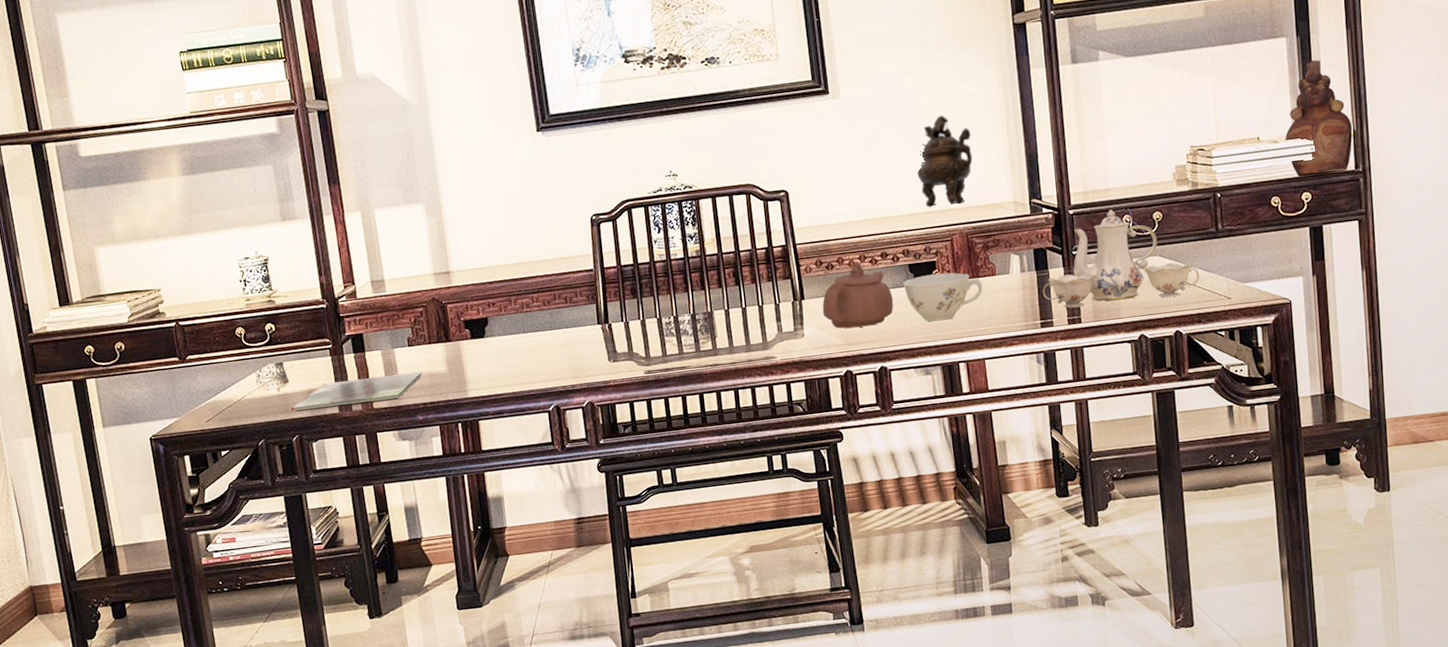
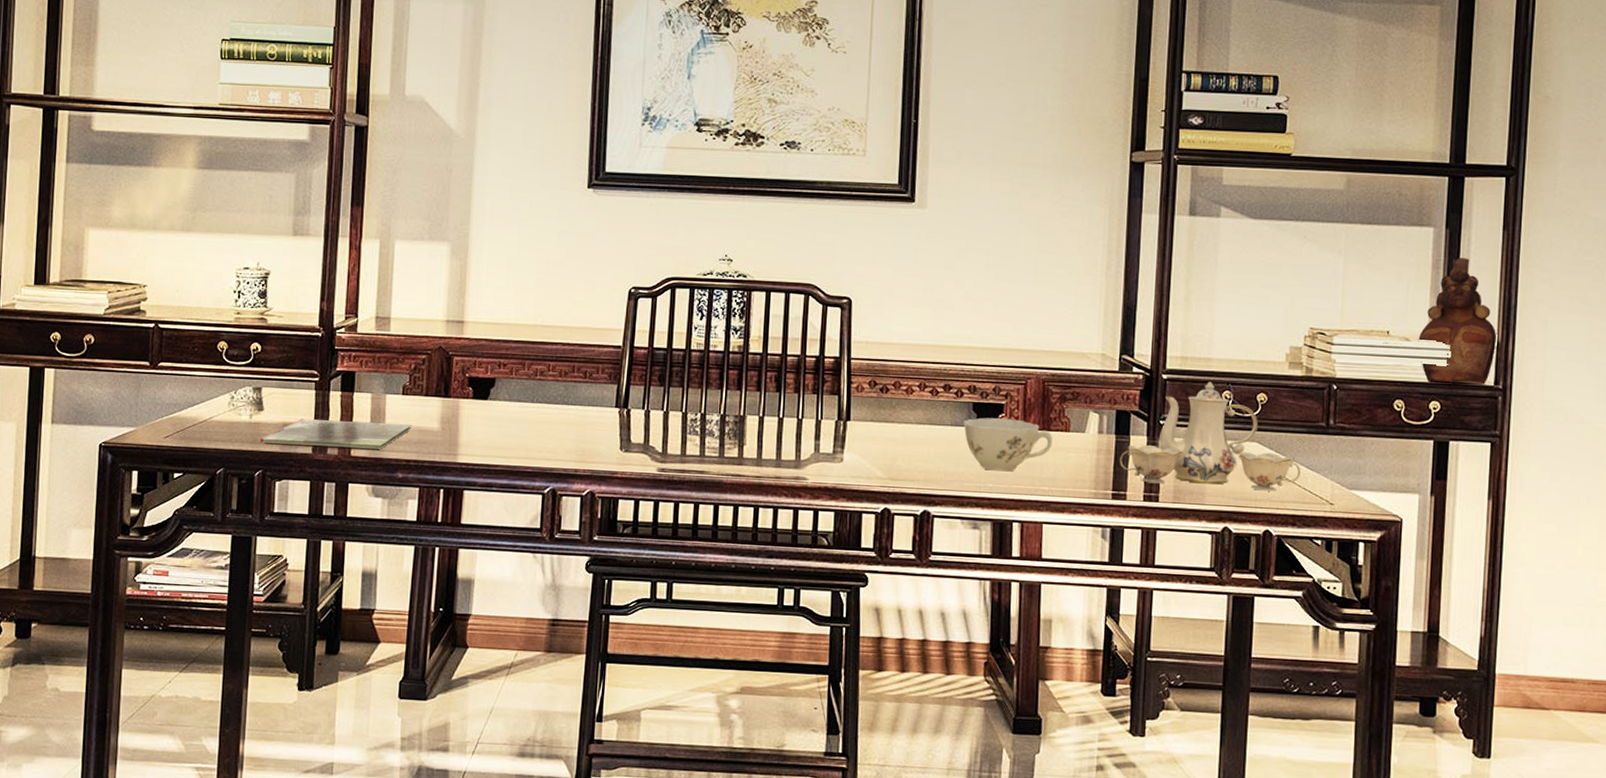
teapot: present [822,262,894,329] -> none [868,390,950,463]
incense burner: present [917,115,973,208] -> none [999,246,1065,347]

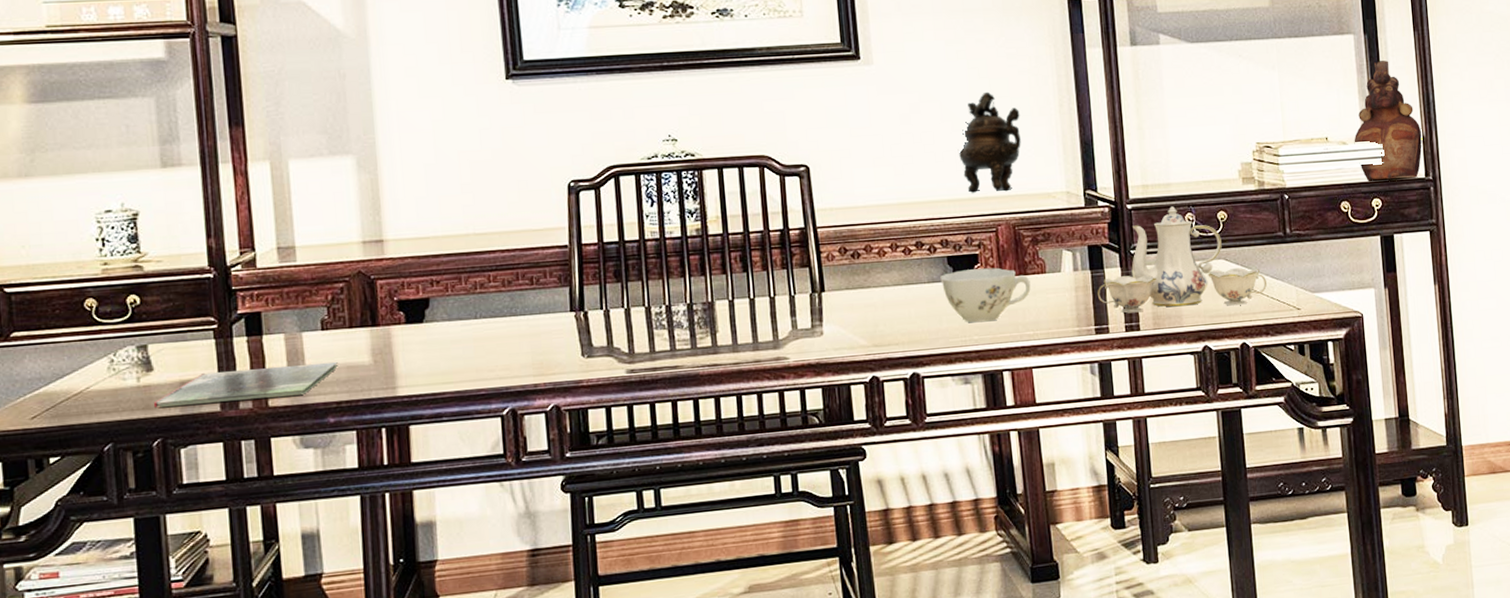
incense burner: none [999,246,1065,347] -> present [959,91,1021,194]

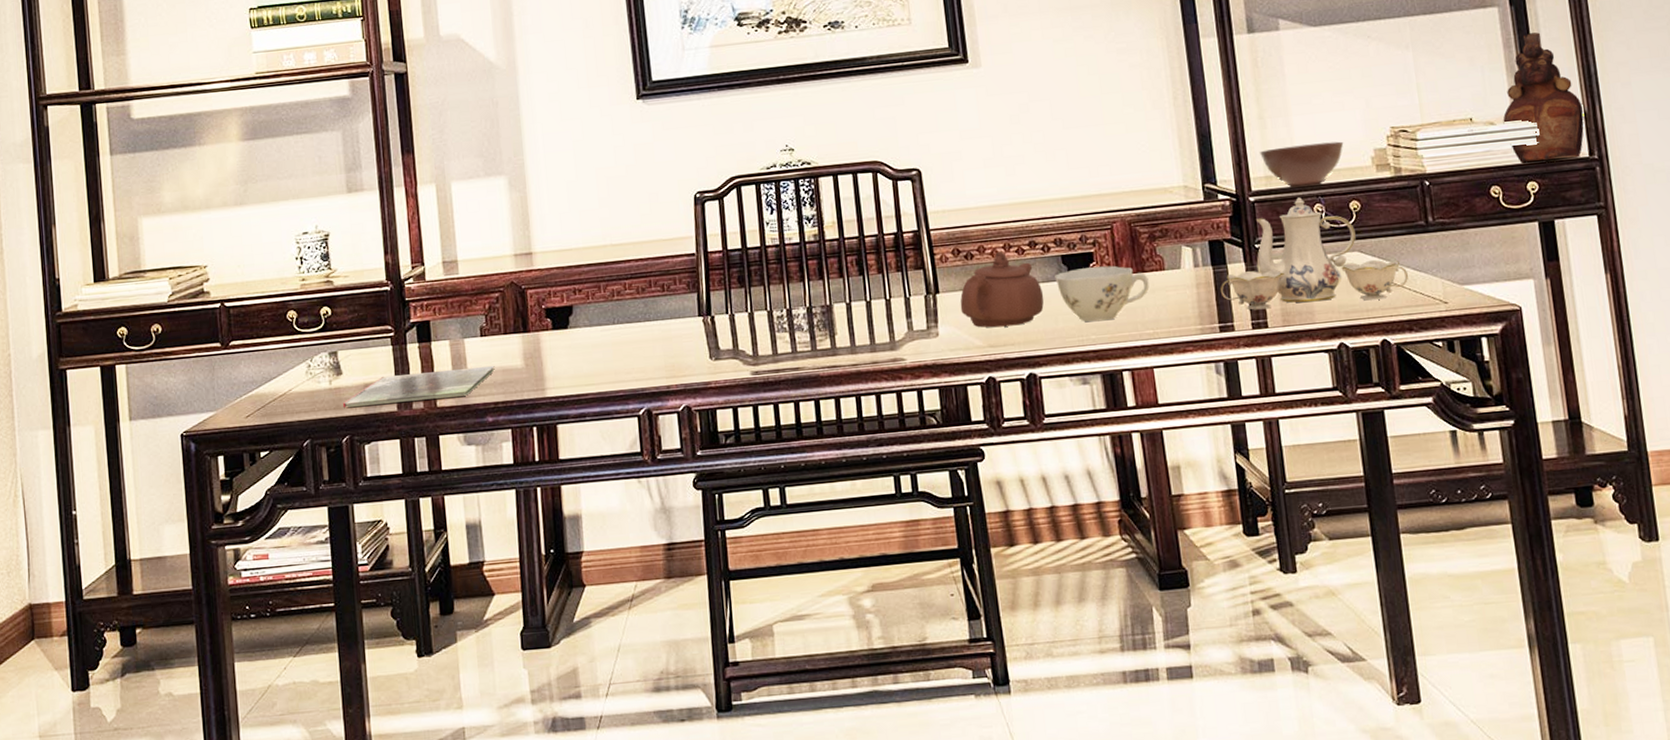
teapot: none [845,251,929,327] -> present [960,252,1044,328]
incense burner: present [959,91,1021,194] -> none [1071,88,1135,192]
bowl: none [1138,154,1214,198] -> present [1260,141,1344,189]

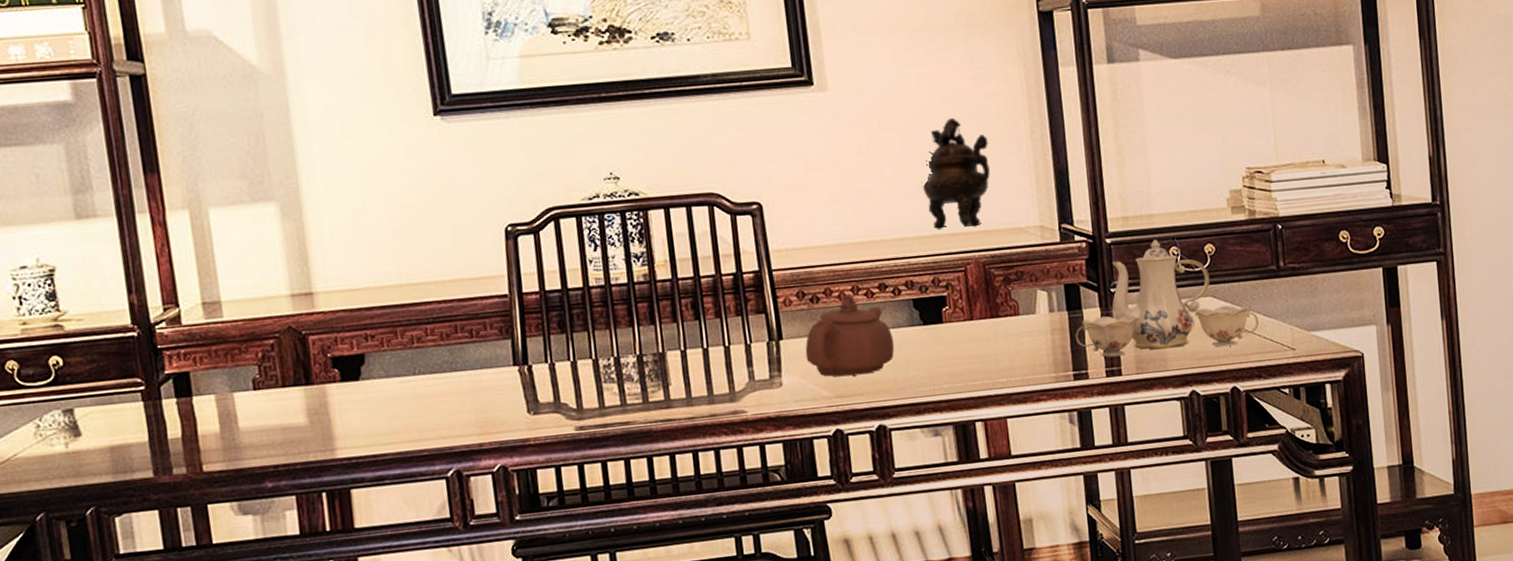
magazine: present [342,366,495,408] -> none [83,424,273,475]
teacup: present [1055,265,1150,322] -> none [906,310,1004,371]
incense burner: none [1071,88,1135,192] -> present [923,117,990,231]
bowl: present [1260,141,1344,189] -> none [1117,181,1201,231]
ceramic vessel: present [1503,32,1584,164] -> none [1353,73,1429,209]

